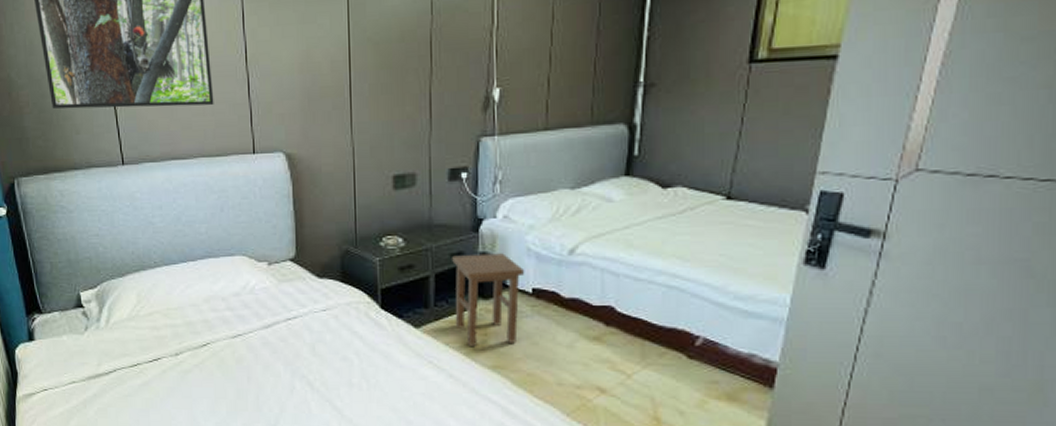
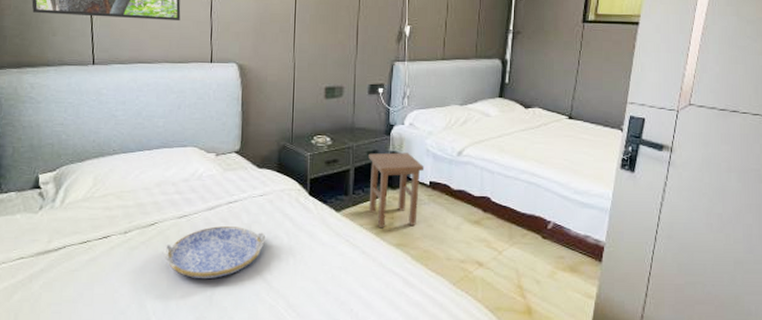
serving tray: none [219,347,333,405] -> present [163,226,266,278]

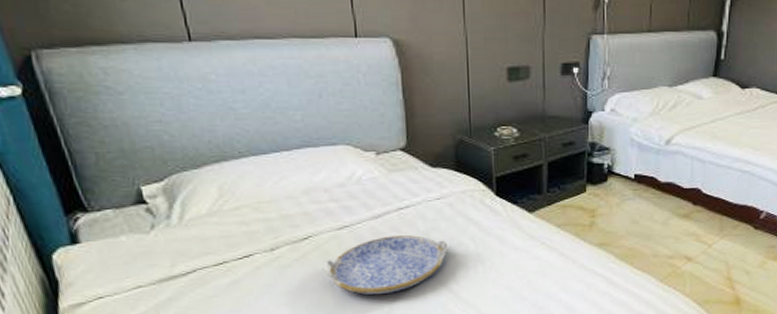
stool: present [369,152,425,229] -> none [564,143,629,228]

